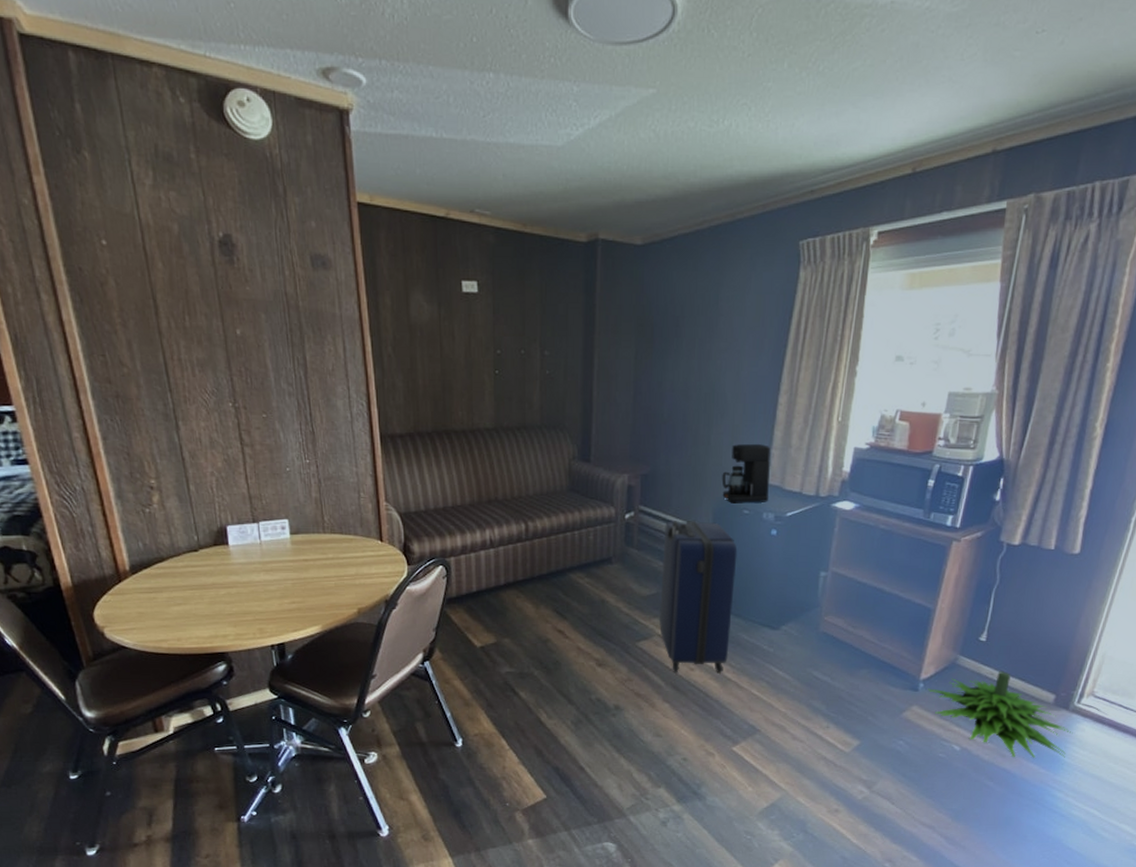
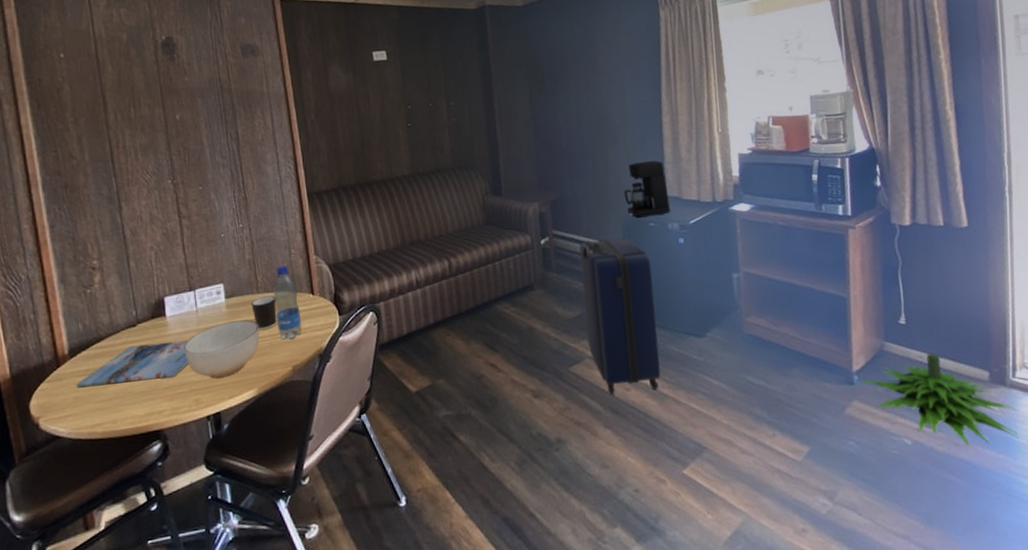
magazine: none [139,570,253,605] -> present [76,340,189,387]
bowl: none [246,557,325,611] -> present [183,319,260,379]
mug: none [317,537,344,570] -> present [251,295,277,330]
bottle: none [340,508,368,583] -> present [273,265,302,340]

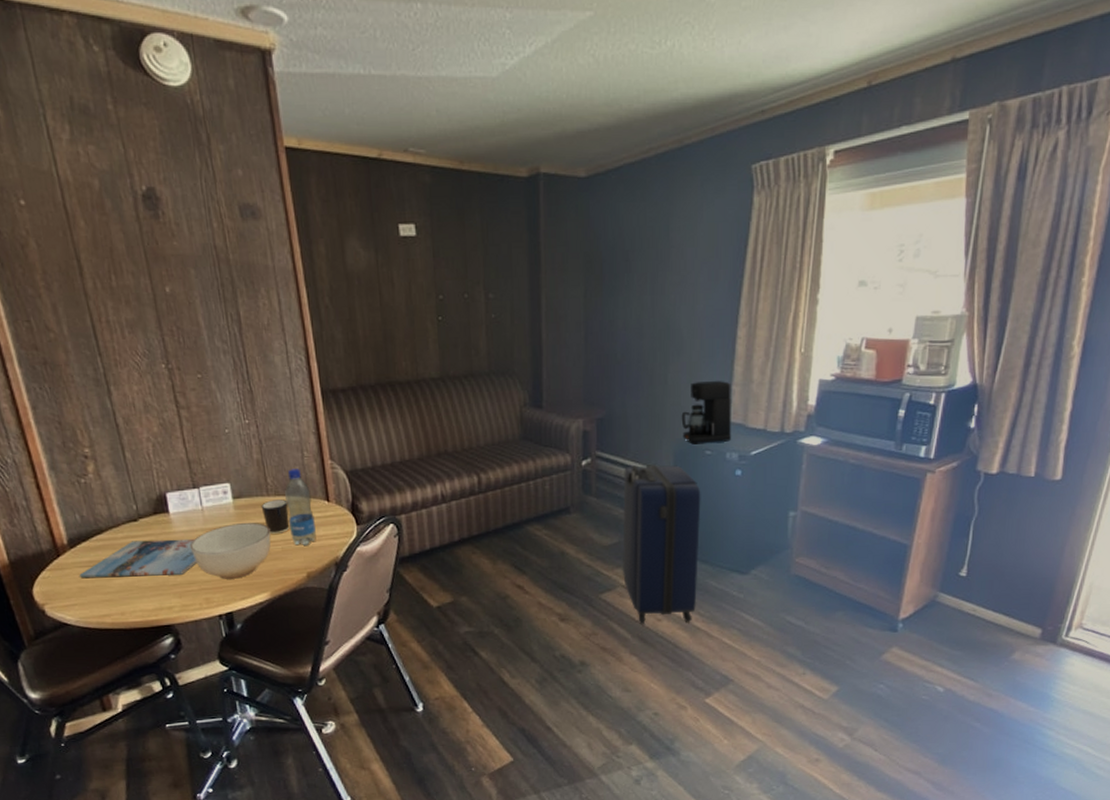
plant: present [863,353,1019,446] -> none [907,607,1062,697]

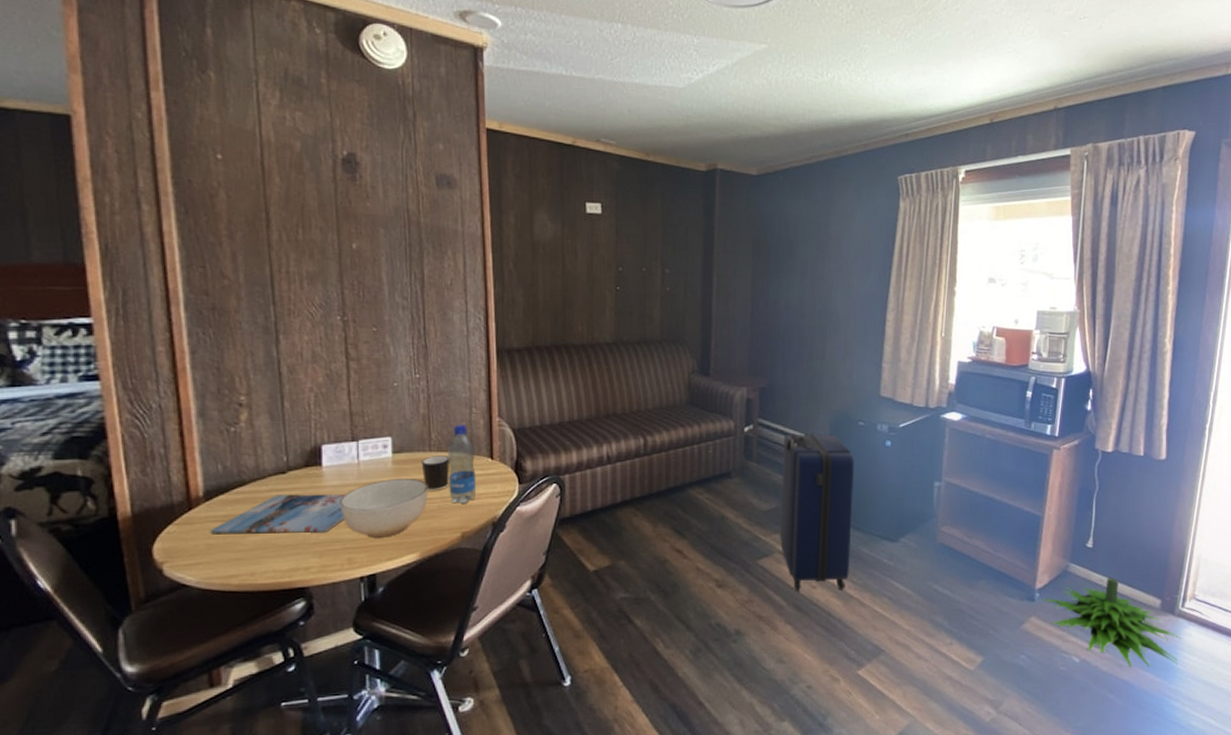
coffee maker: present [681,380,732,444] -> none [837,357,883,415]
plant: none [907,607,1062,697] -> present [1044,577,1181,667]

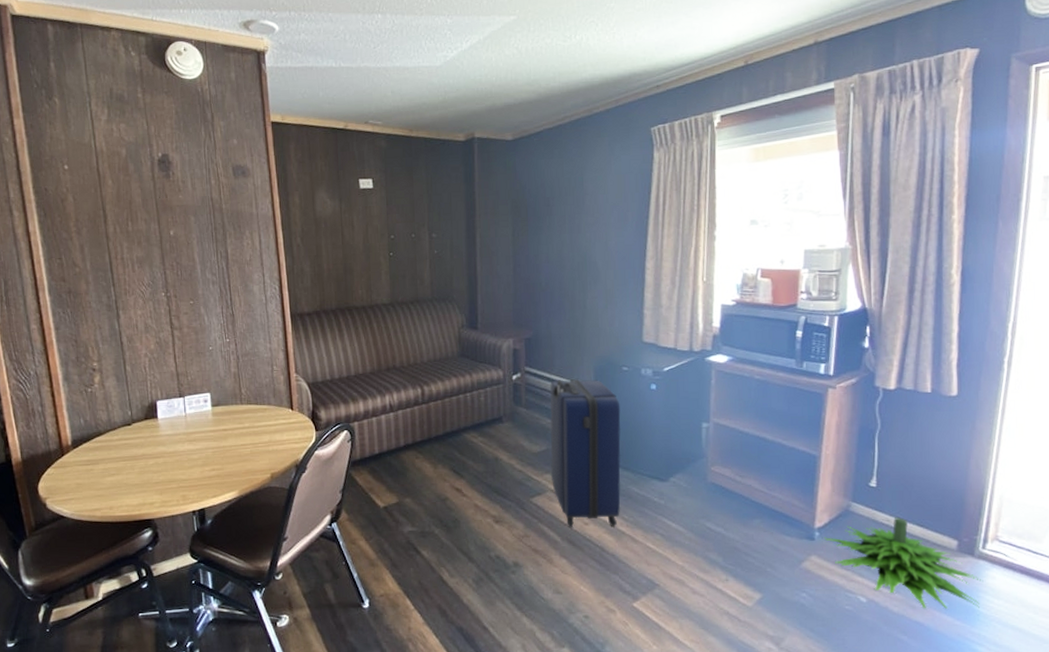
magazine: present [210,493,345,534] -> none [78,441,178,475]
bowl: present [339,478,428,538] -> none [172,427,242,478]
mug: present [421,456,450,491] -> none [235,408,258,438]
bottle: present [448,425,476,505] -> none [256,381,280,450]

